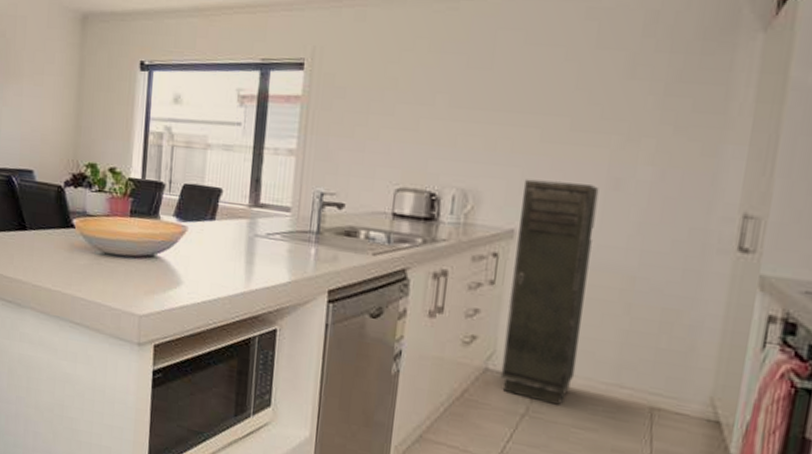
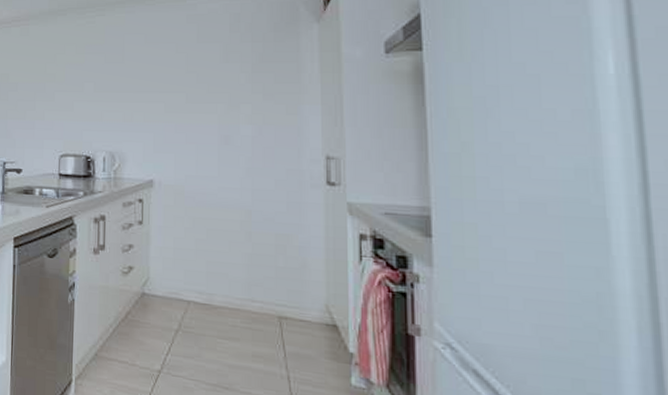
storage cabinet: present [500,179,599,405] -> none [155,141,215,320]

